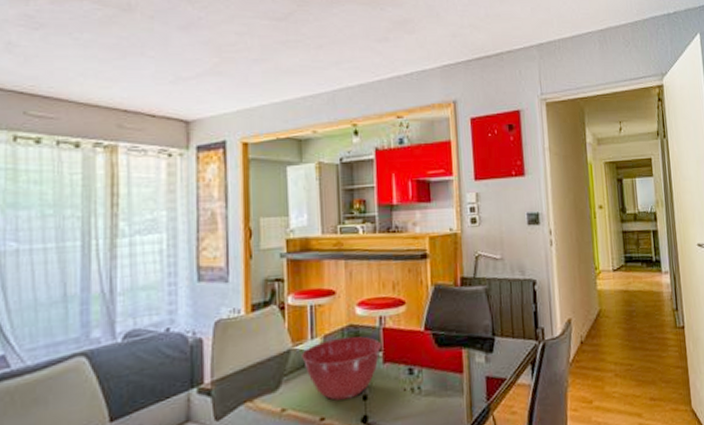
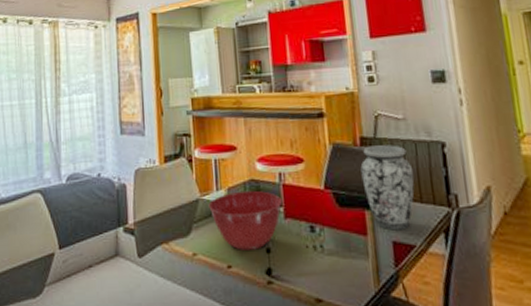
vase: none [460,284,508,366] -> present [360,145,415,230]

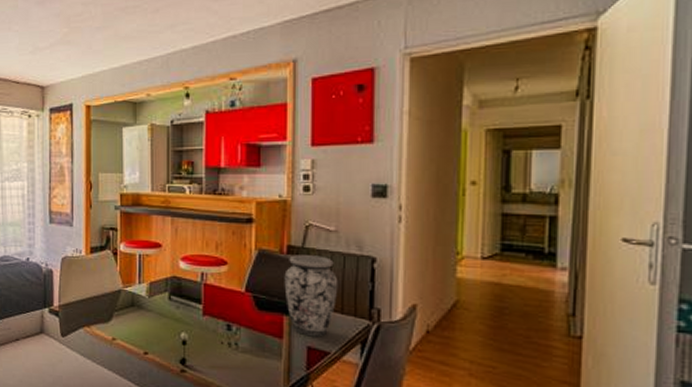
mixing bowl: present [208,190,283,250] -> none [130,286,202,341]

